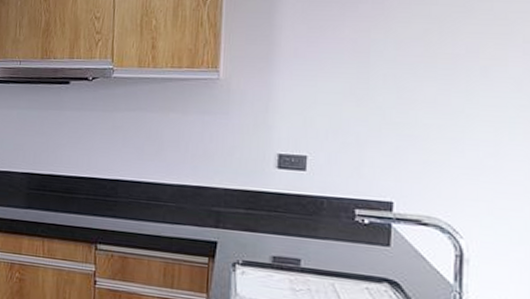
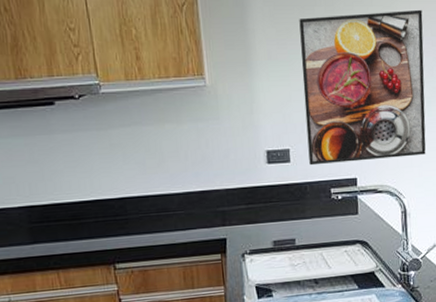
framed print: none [330,10,512,188] -> present [299,9,426,166]

